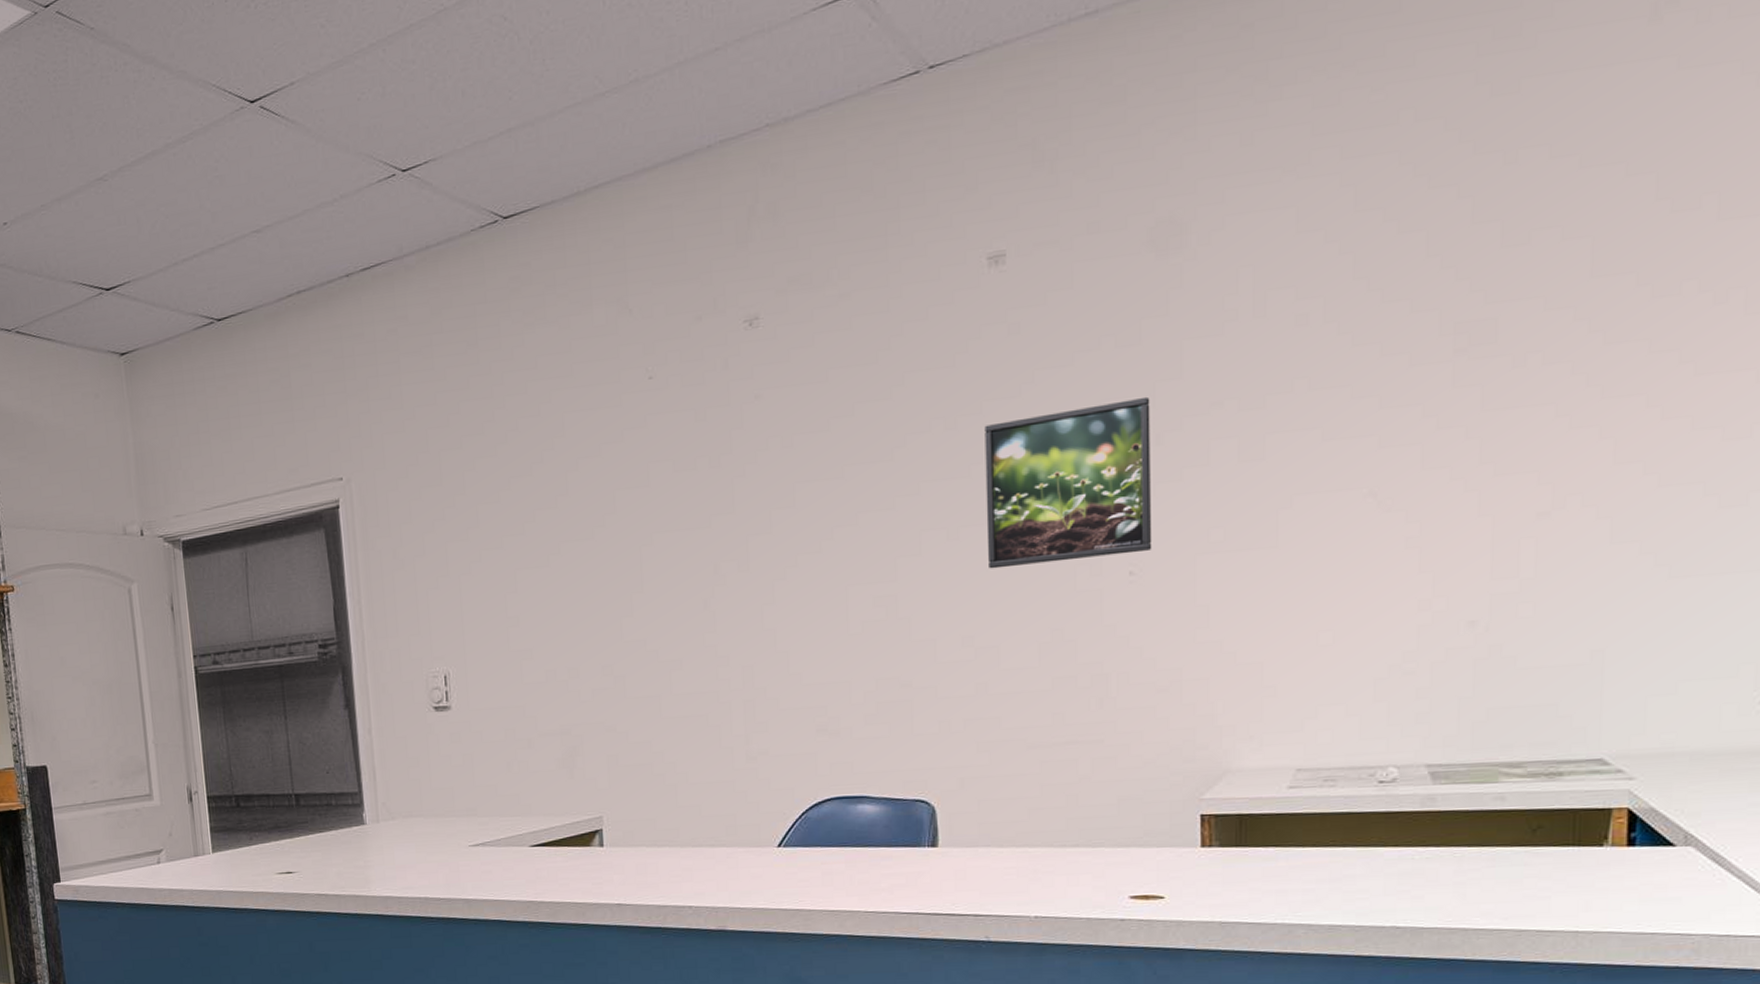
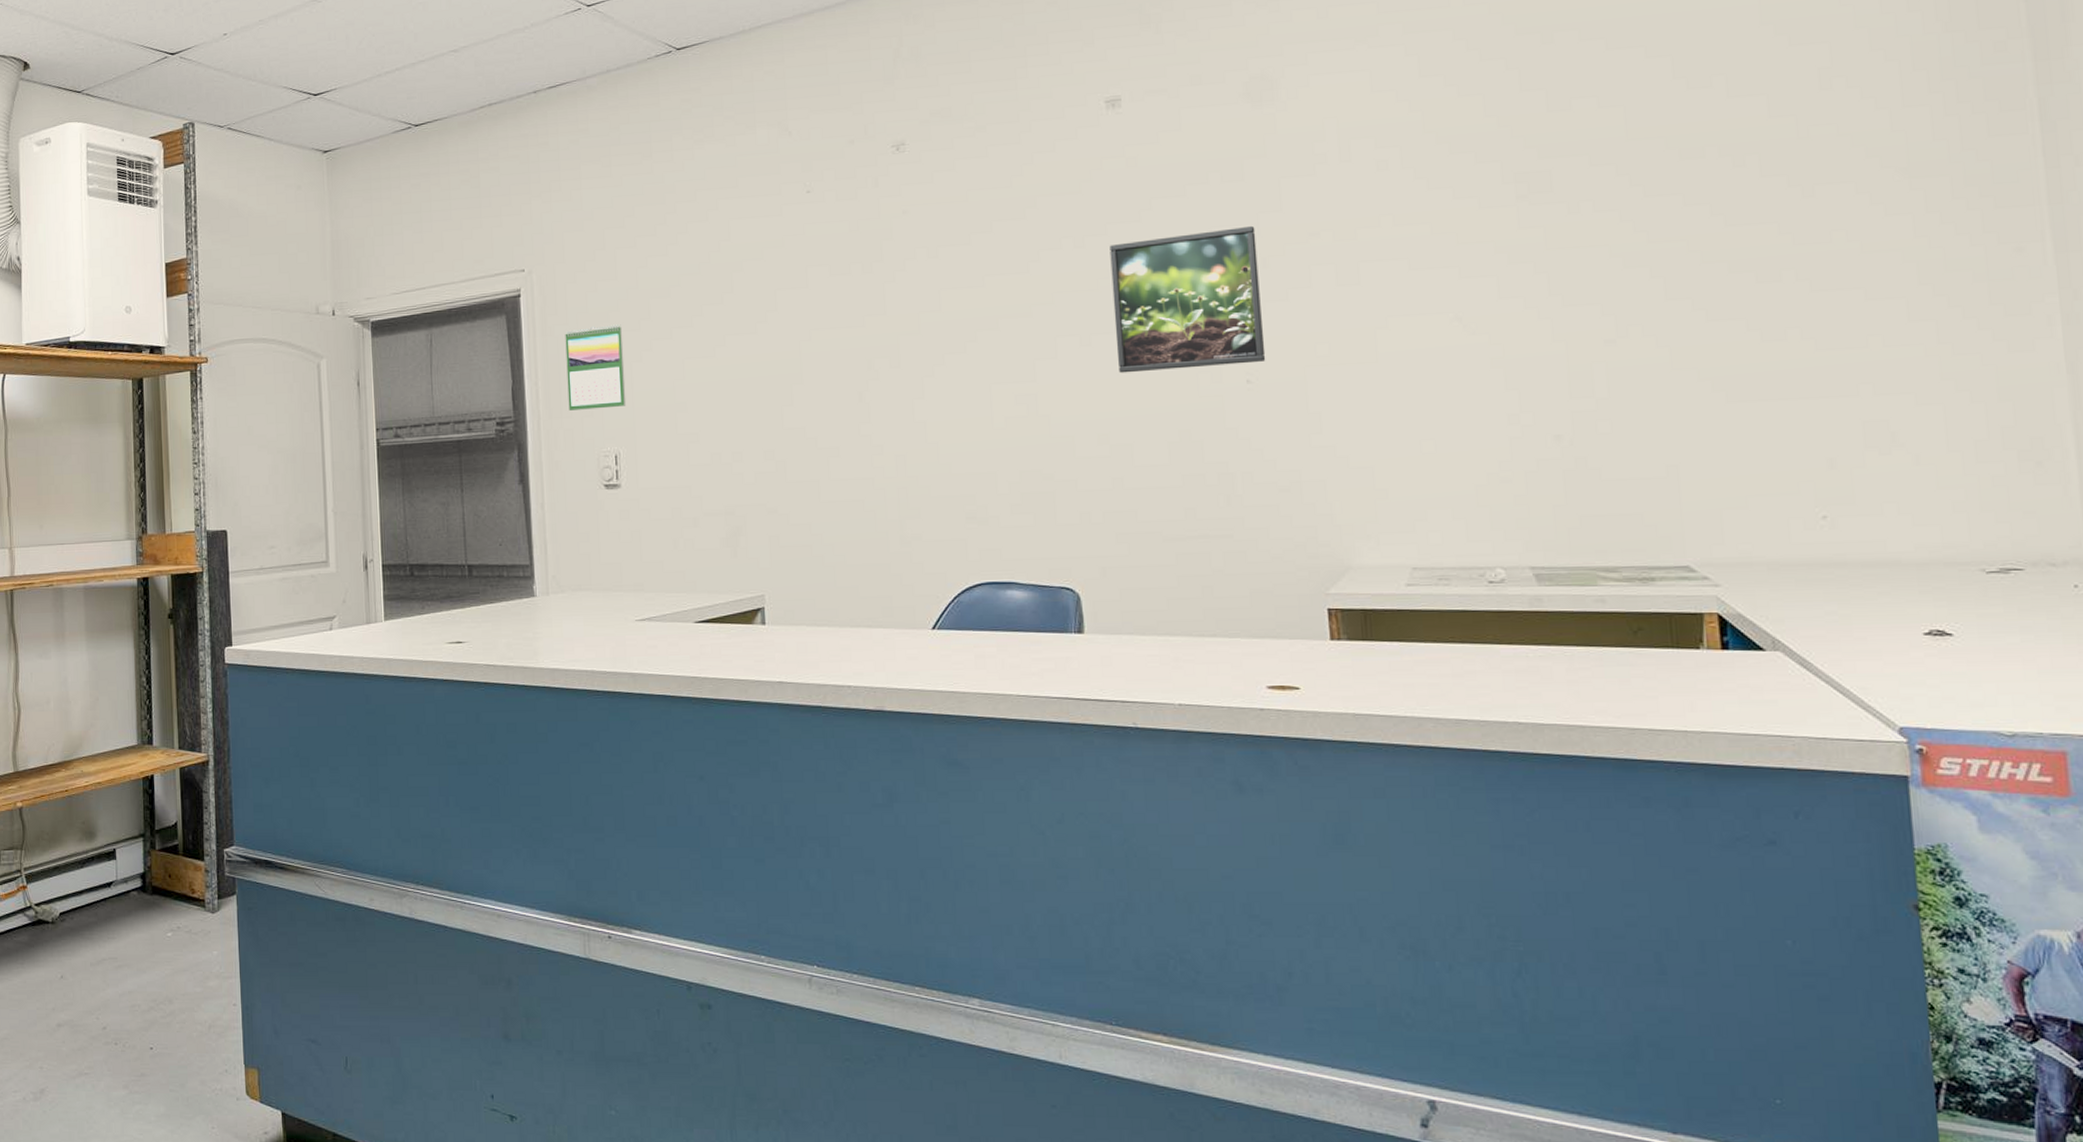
calendar: none [388,534,455,630] -> present [565,324,626,411]

